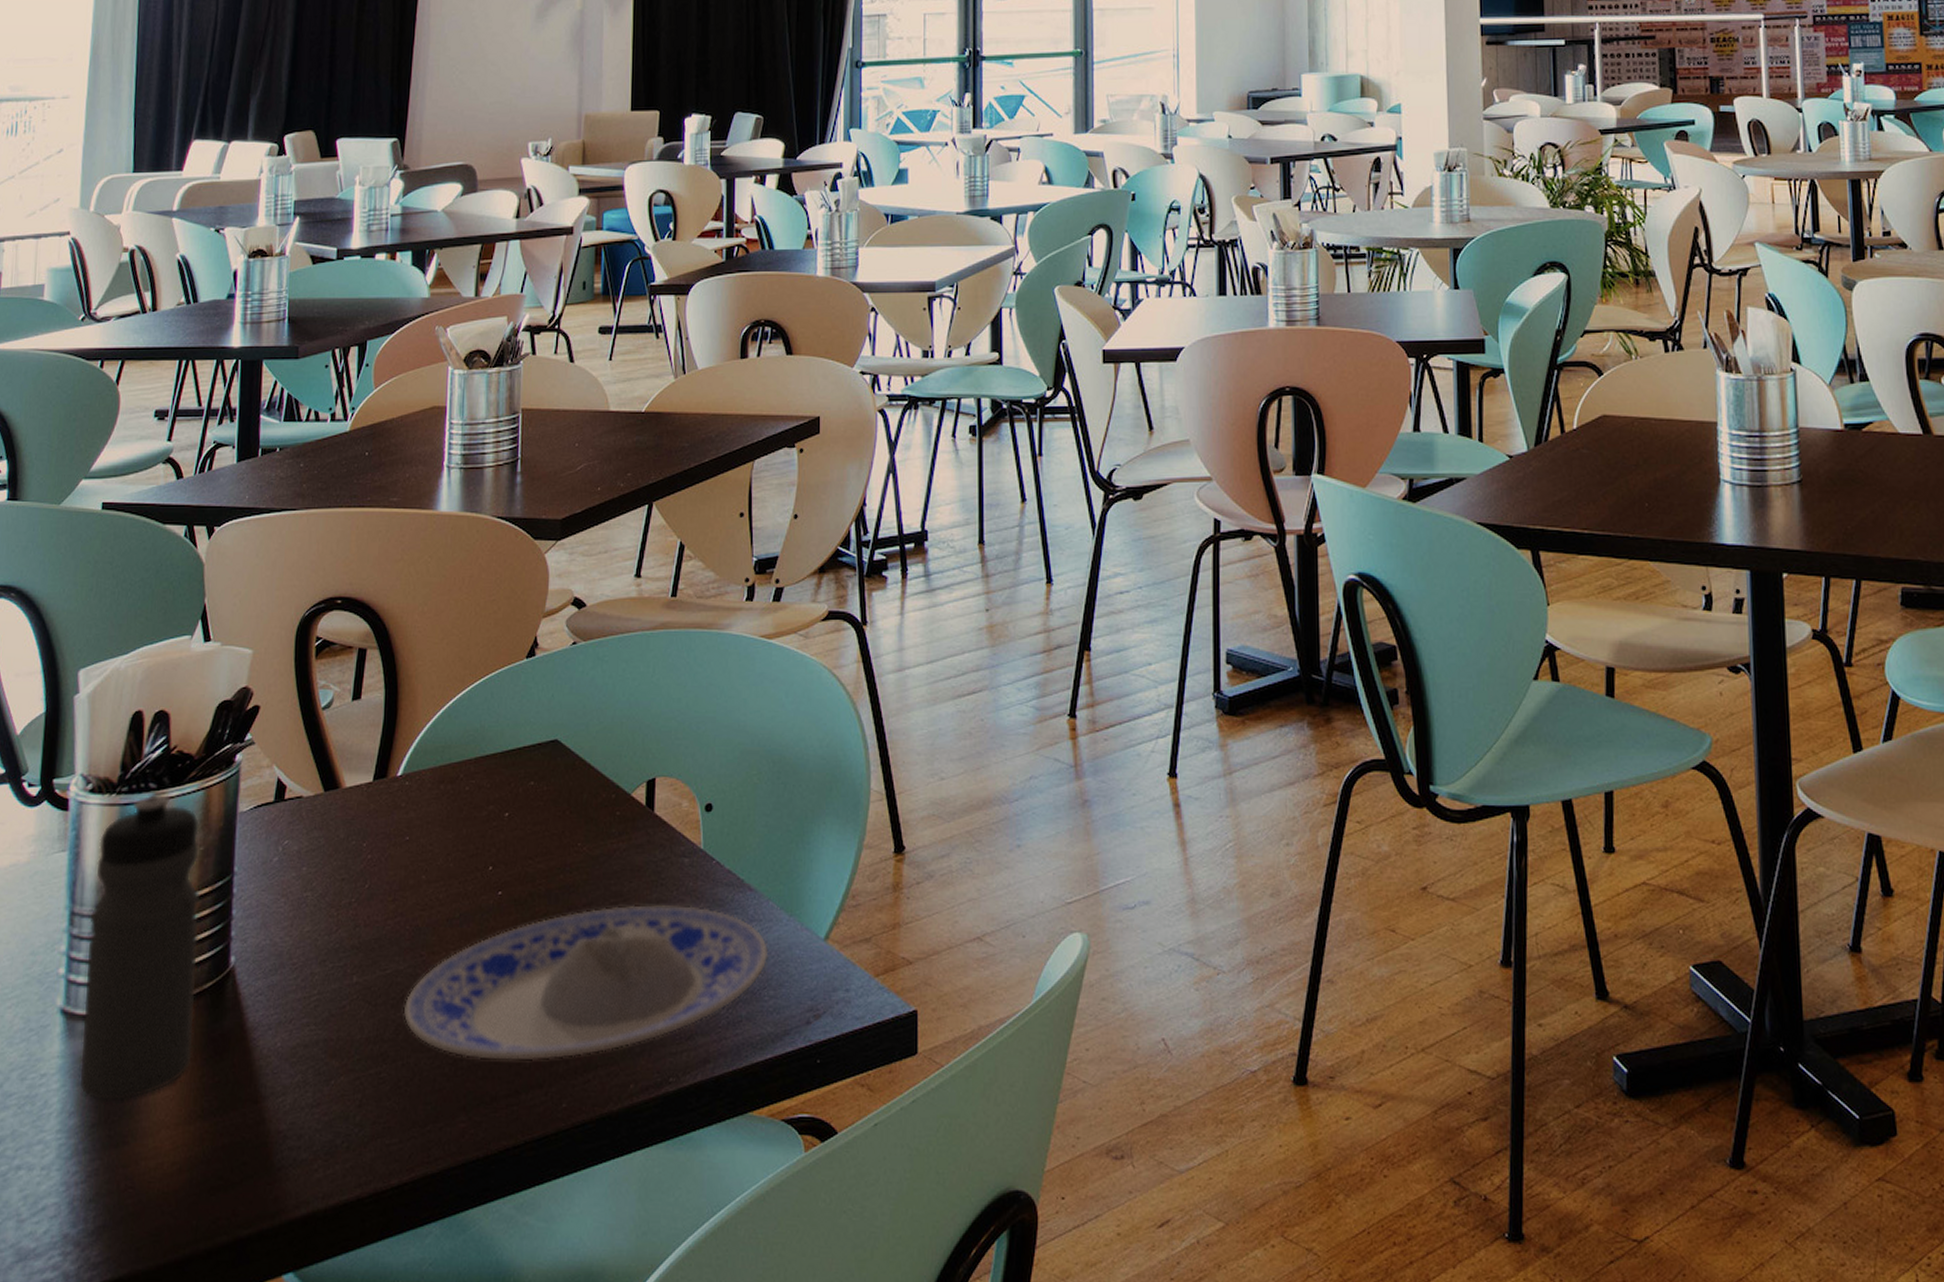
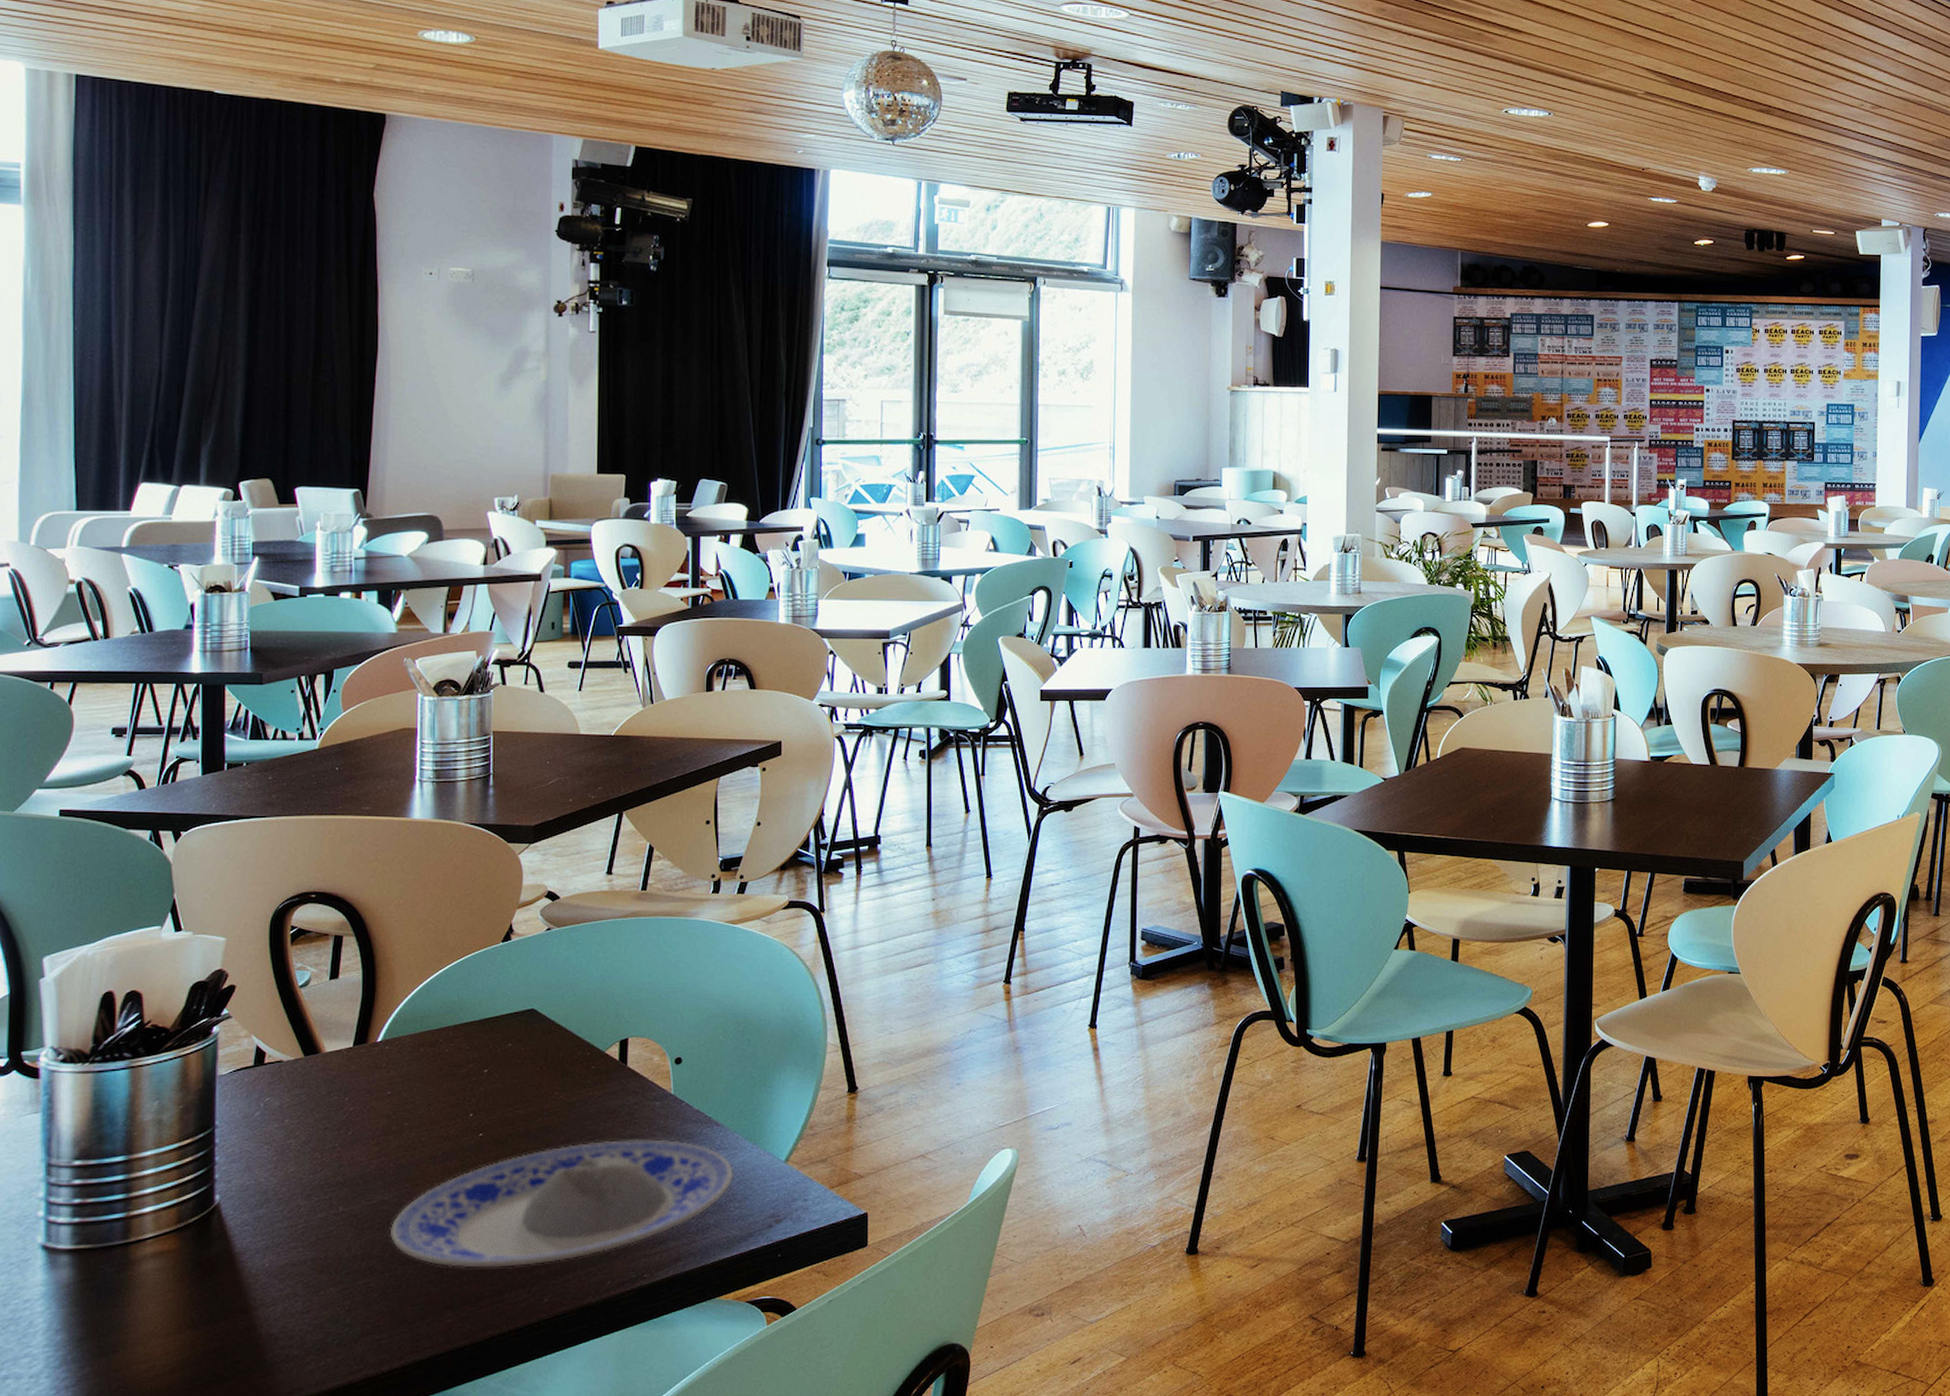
water bottle: present [81,795,201,1101] -> none [65,1063,182,1318]

